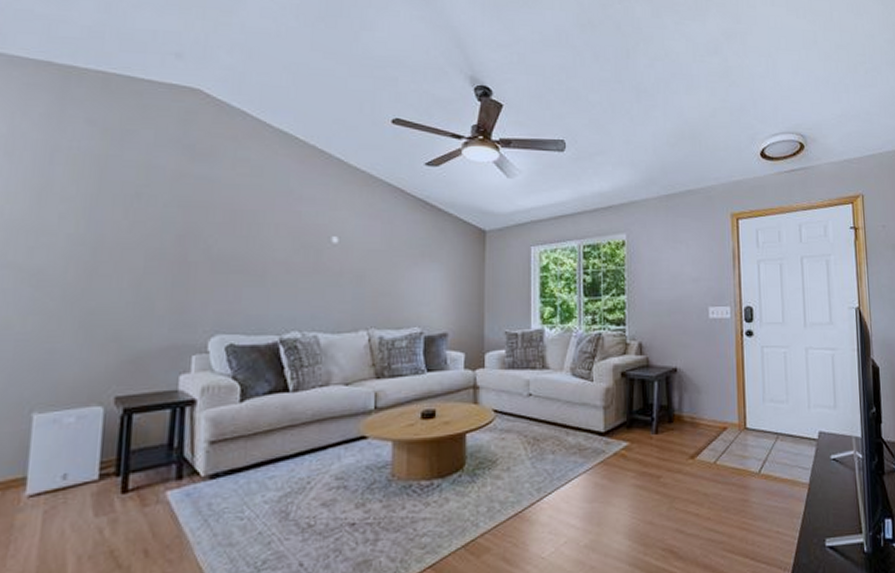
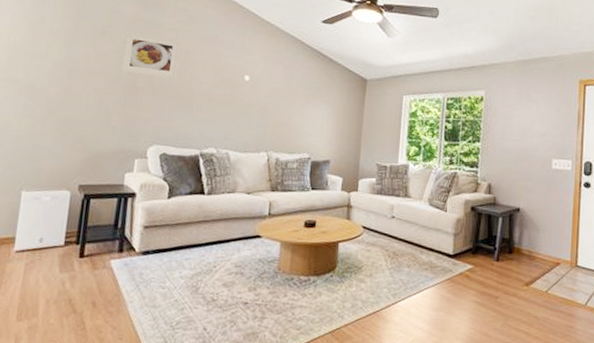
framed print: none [163,190,245,247] -> present [120,30,181,78]

